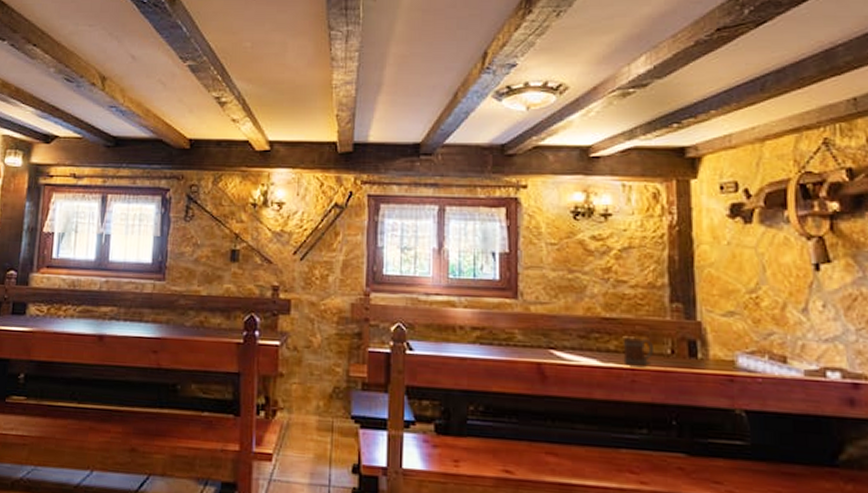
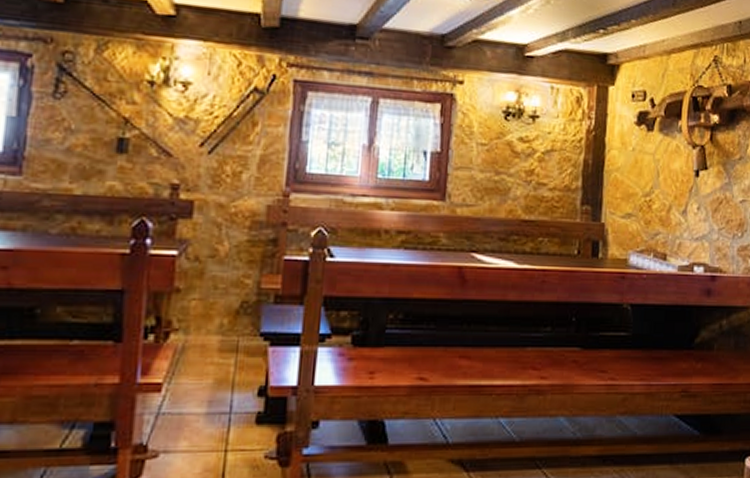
beer mug: present [623,338,655,368] -> none [536,240,564,268]

